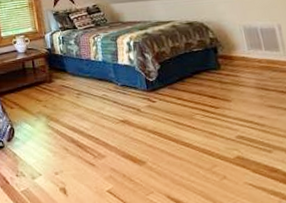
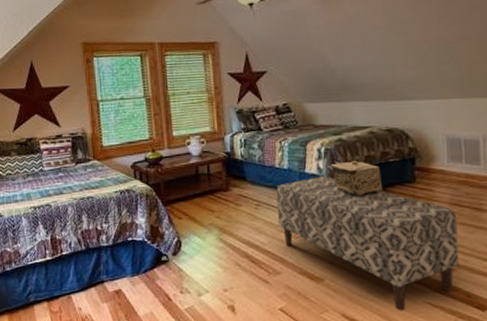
bench: none [93,66,275,193] -> present [276,175,460,311]
decorative box: none [141,52,191,84] -> present [331,161,383,196]

